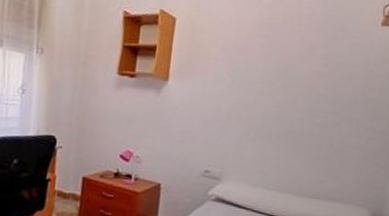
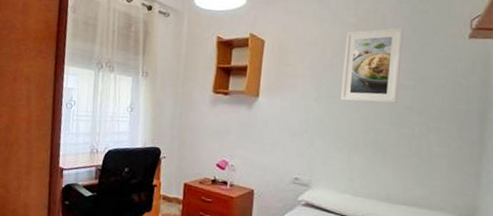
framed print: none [255,10,319,91] -> present [341,27,404,104]

